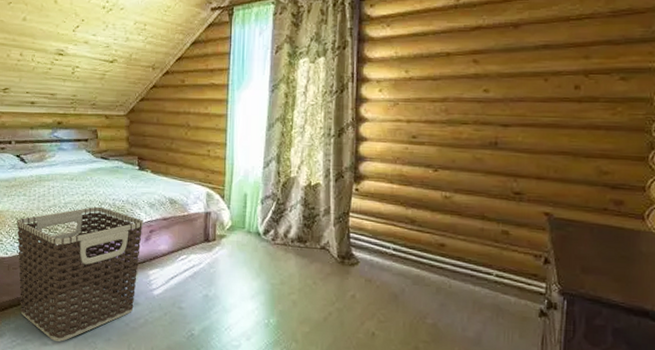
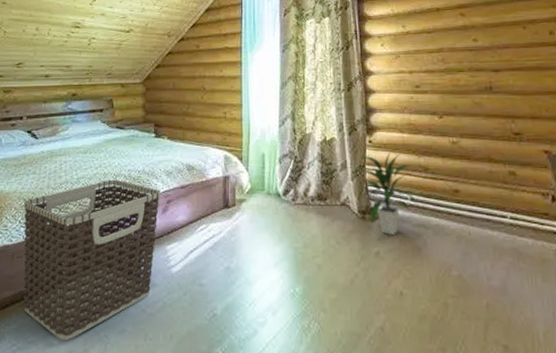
indoor plant: none [342,201,400,281] -> present [358,152,418,235]

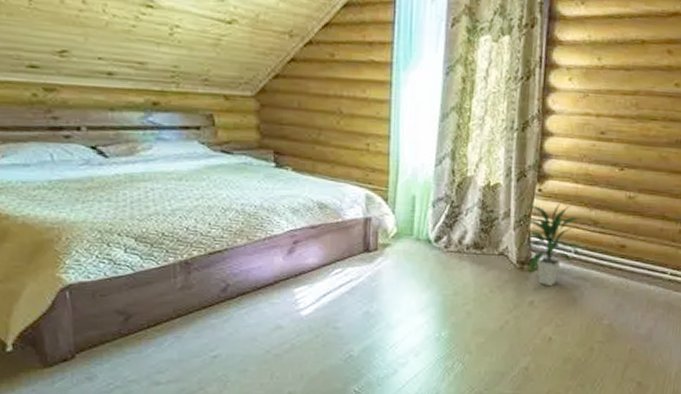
clothes hamper: present [23,179,161,340] -> none [100,213,285,378]

